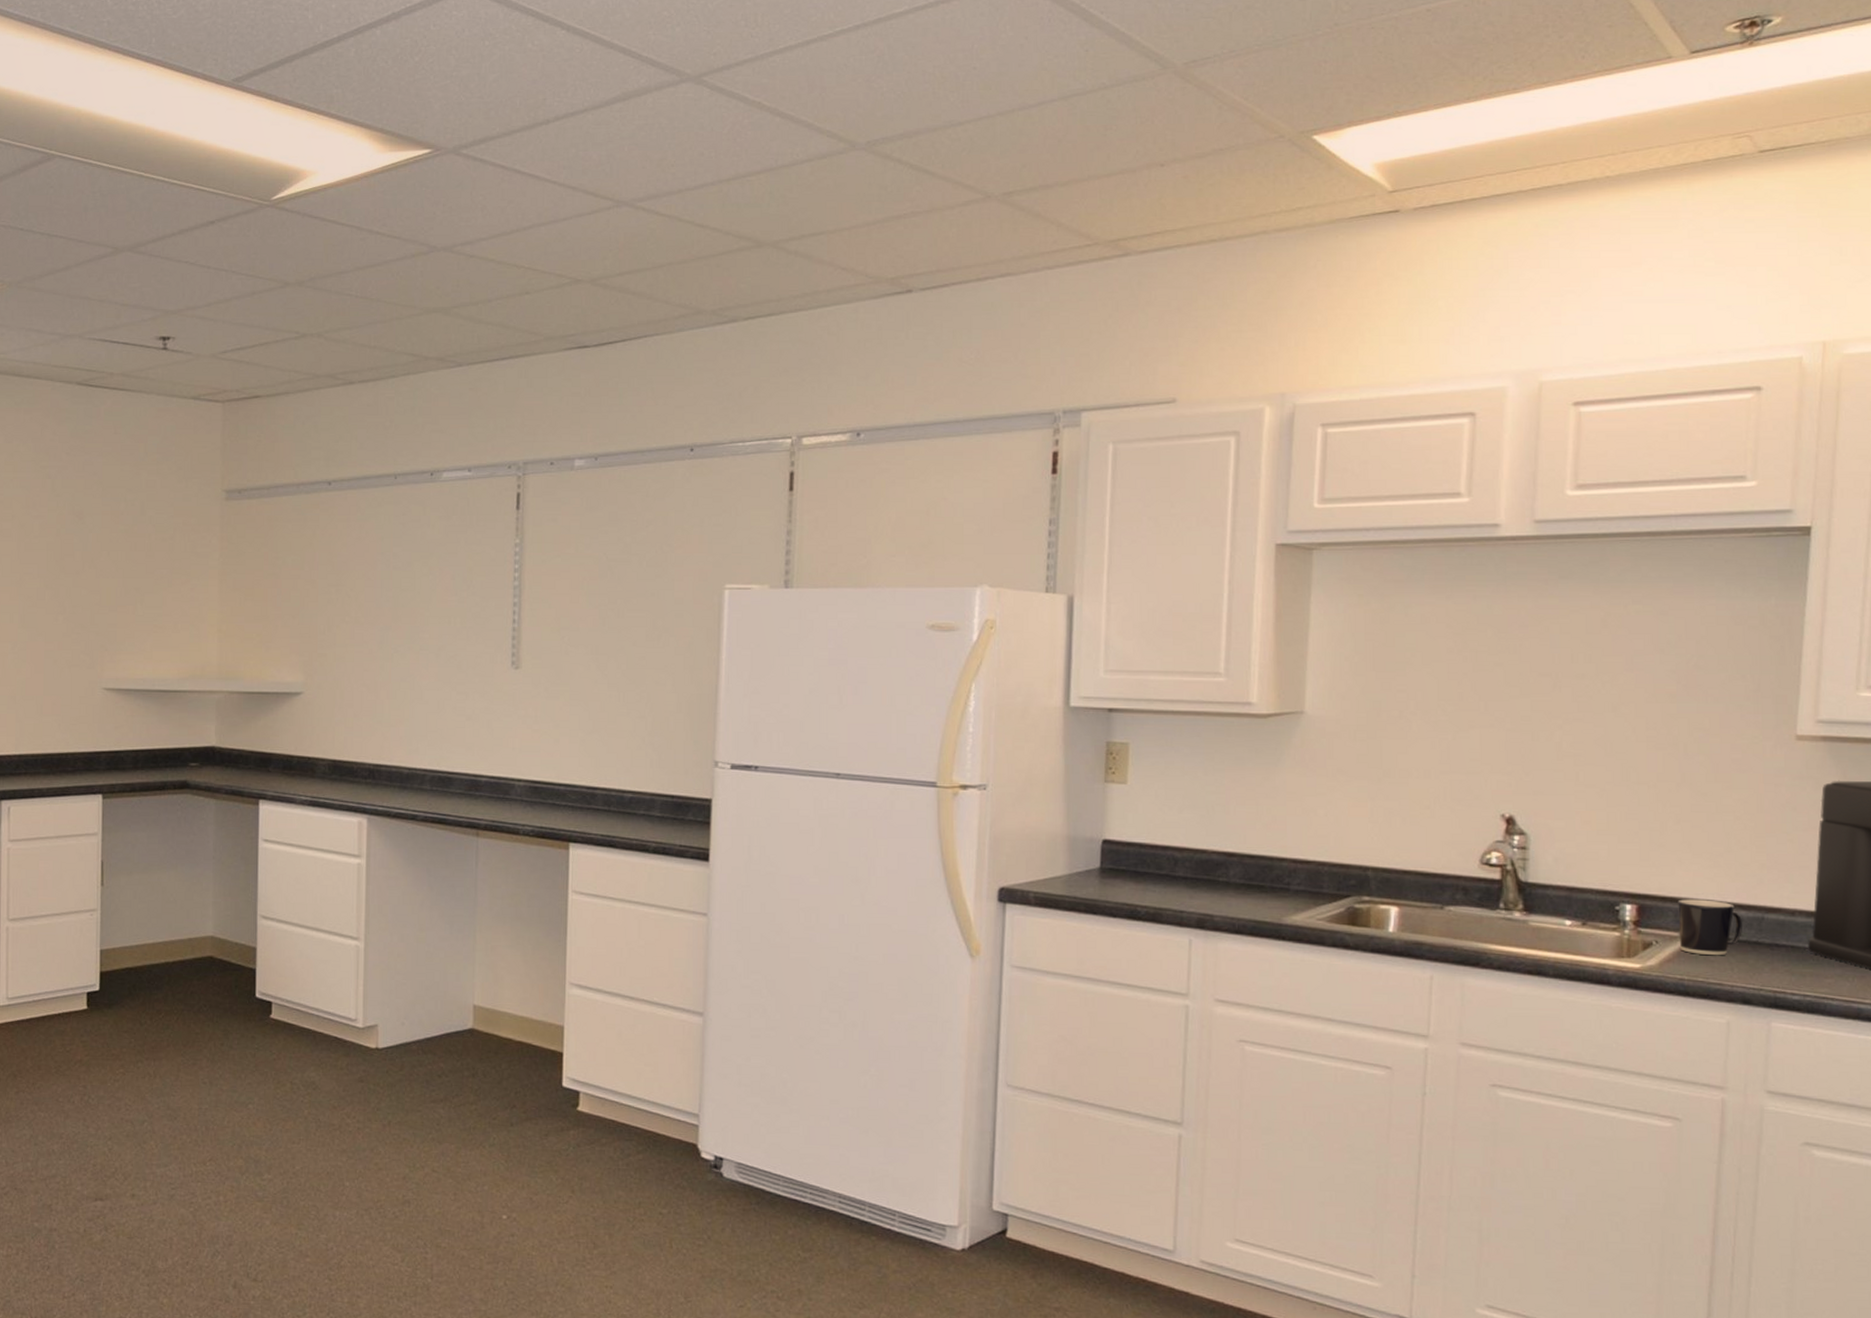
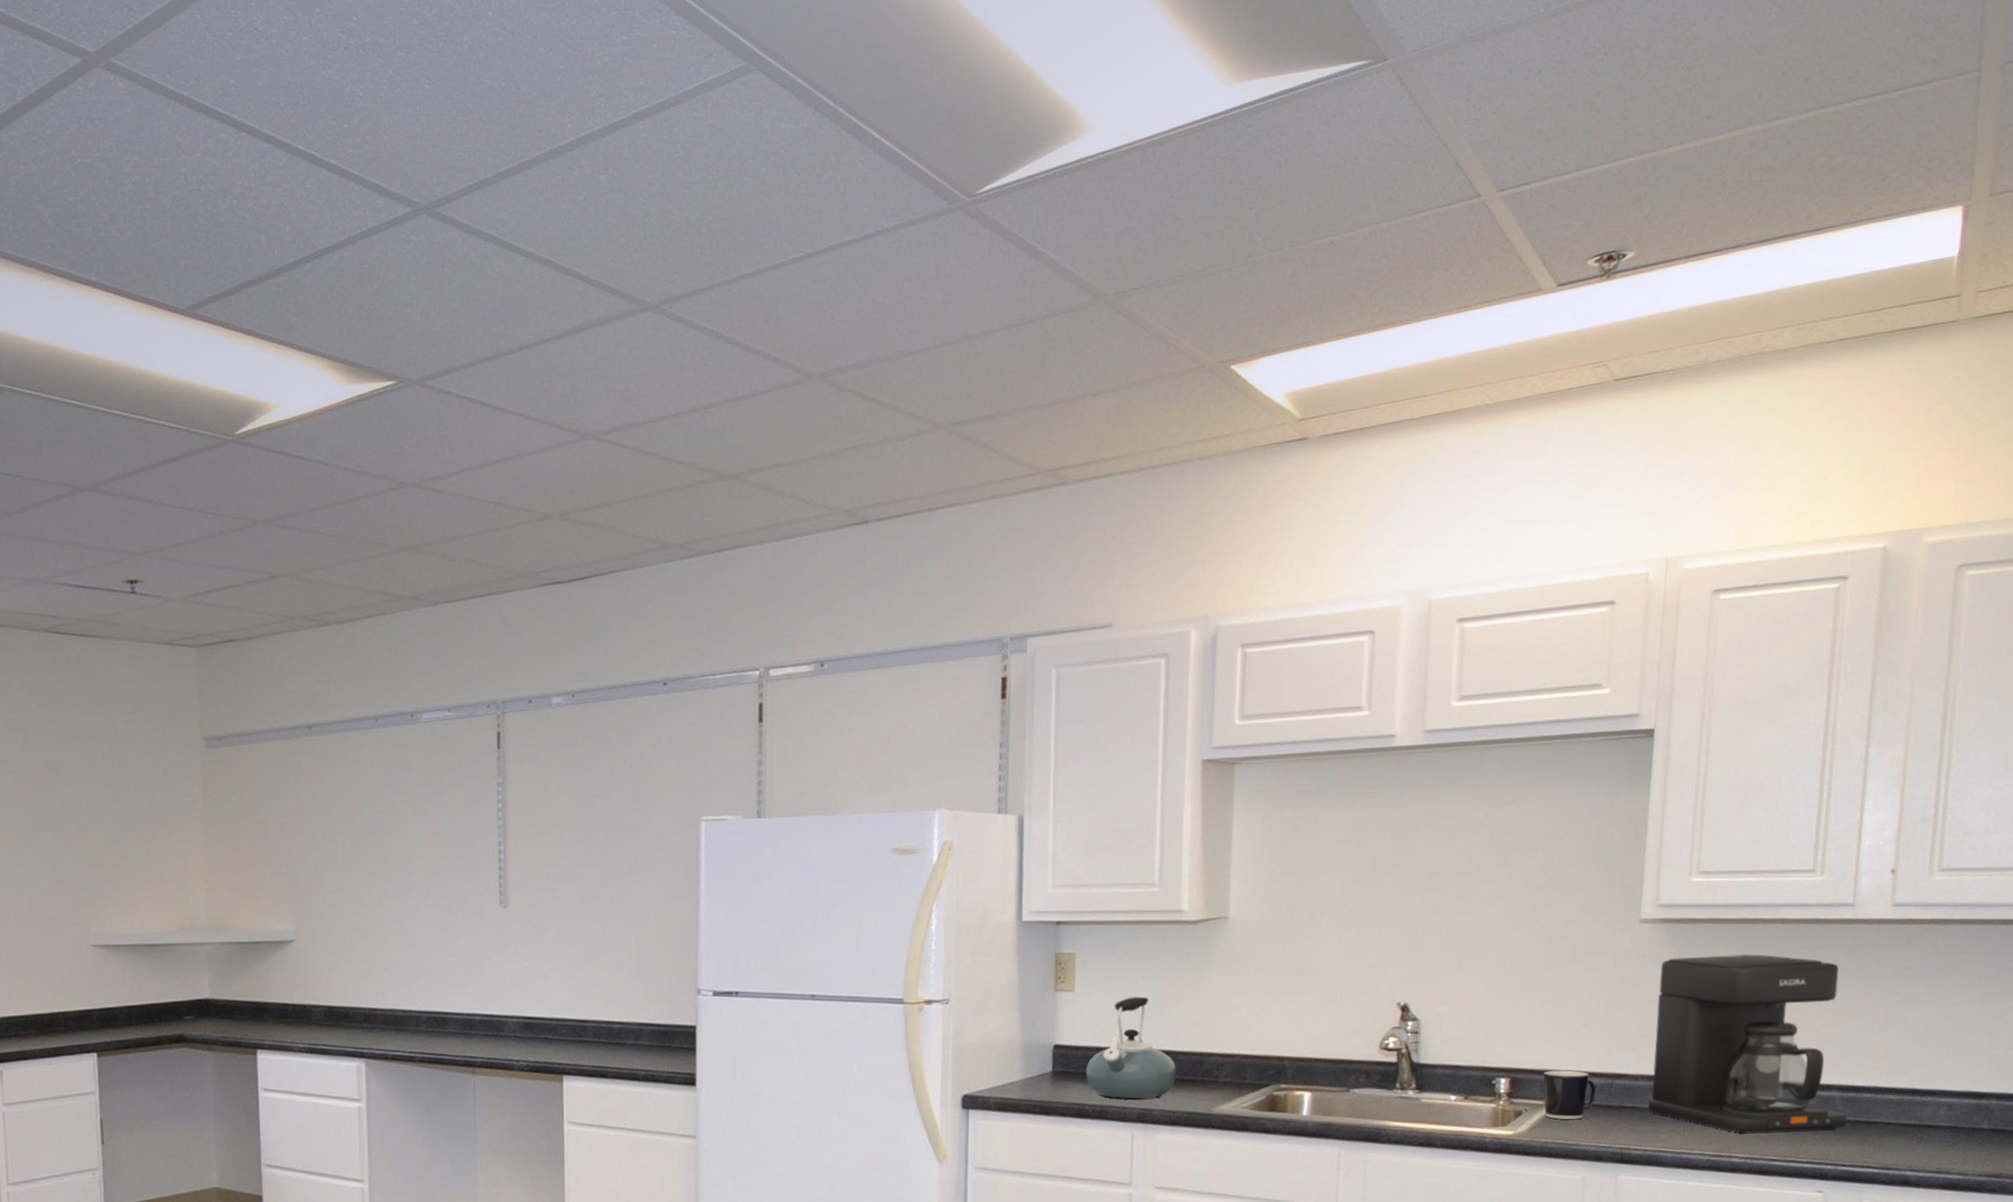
kettle: none [1138,793,1242,903] -> present [1086,996,1177,1100]

